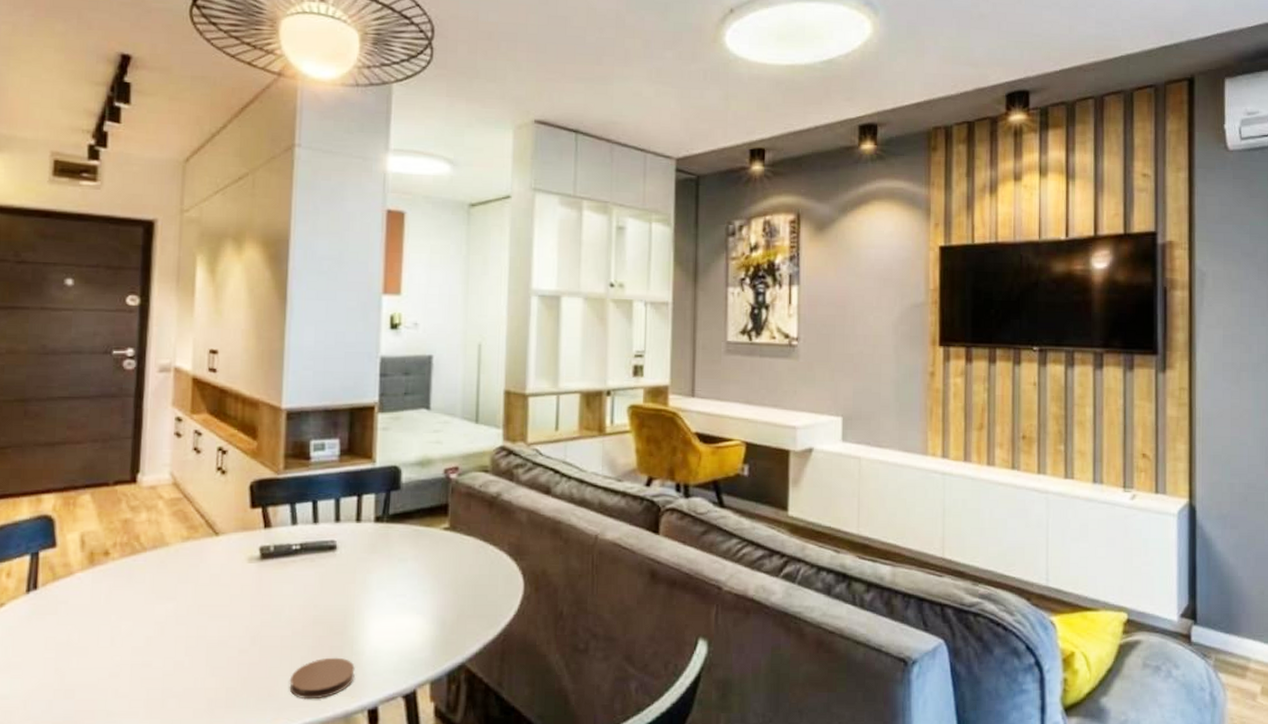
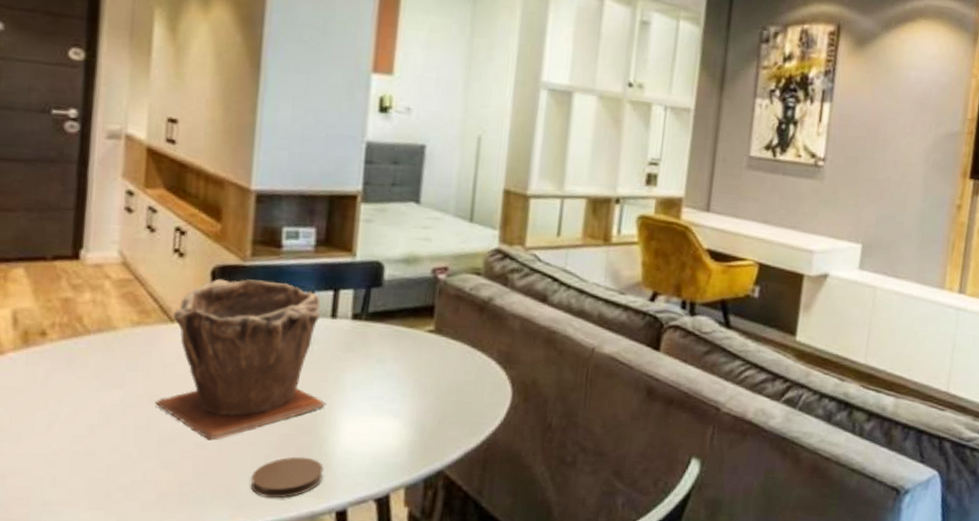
plant pot: none [203,491,355,646] -> present [154,278,326,441]

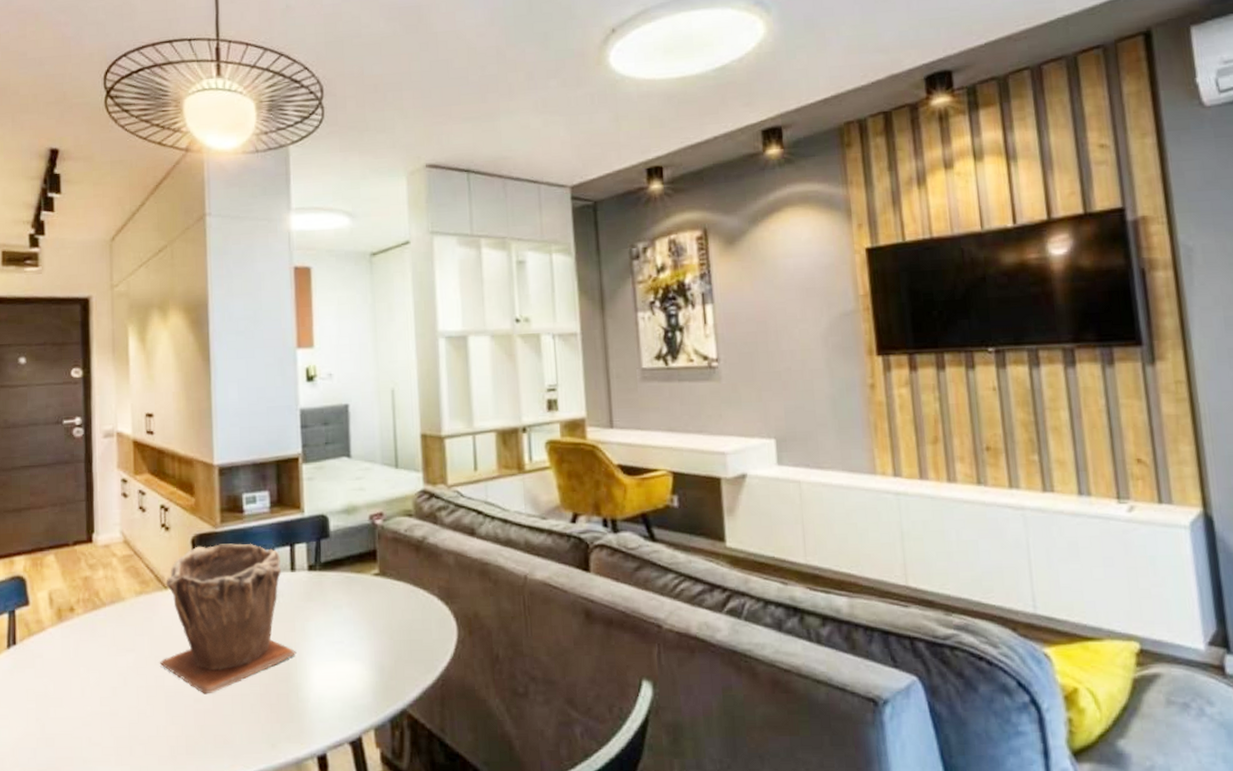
coaster: present [250,456,324,499] -> none [242,704,302,747]

